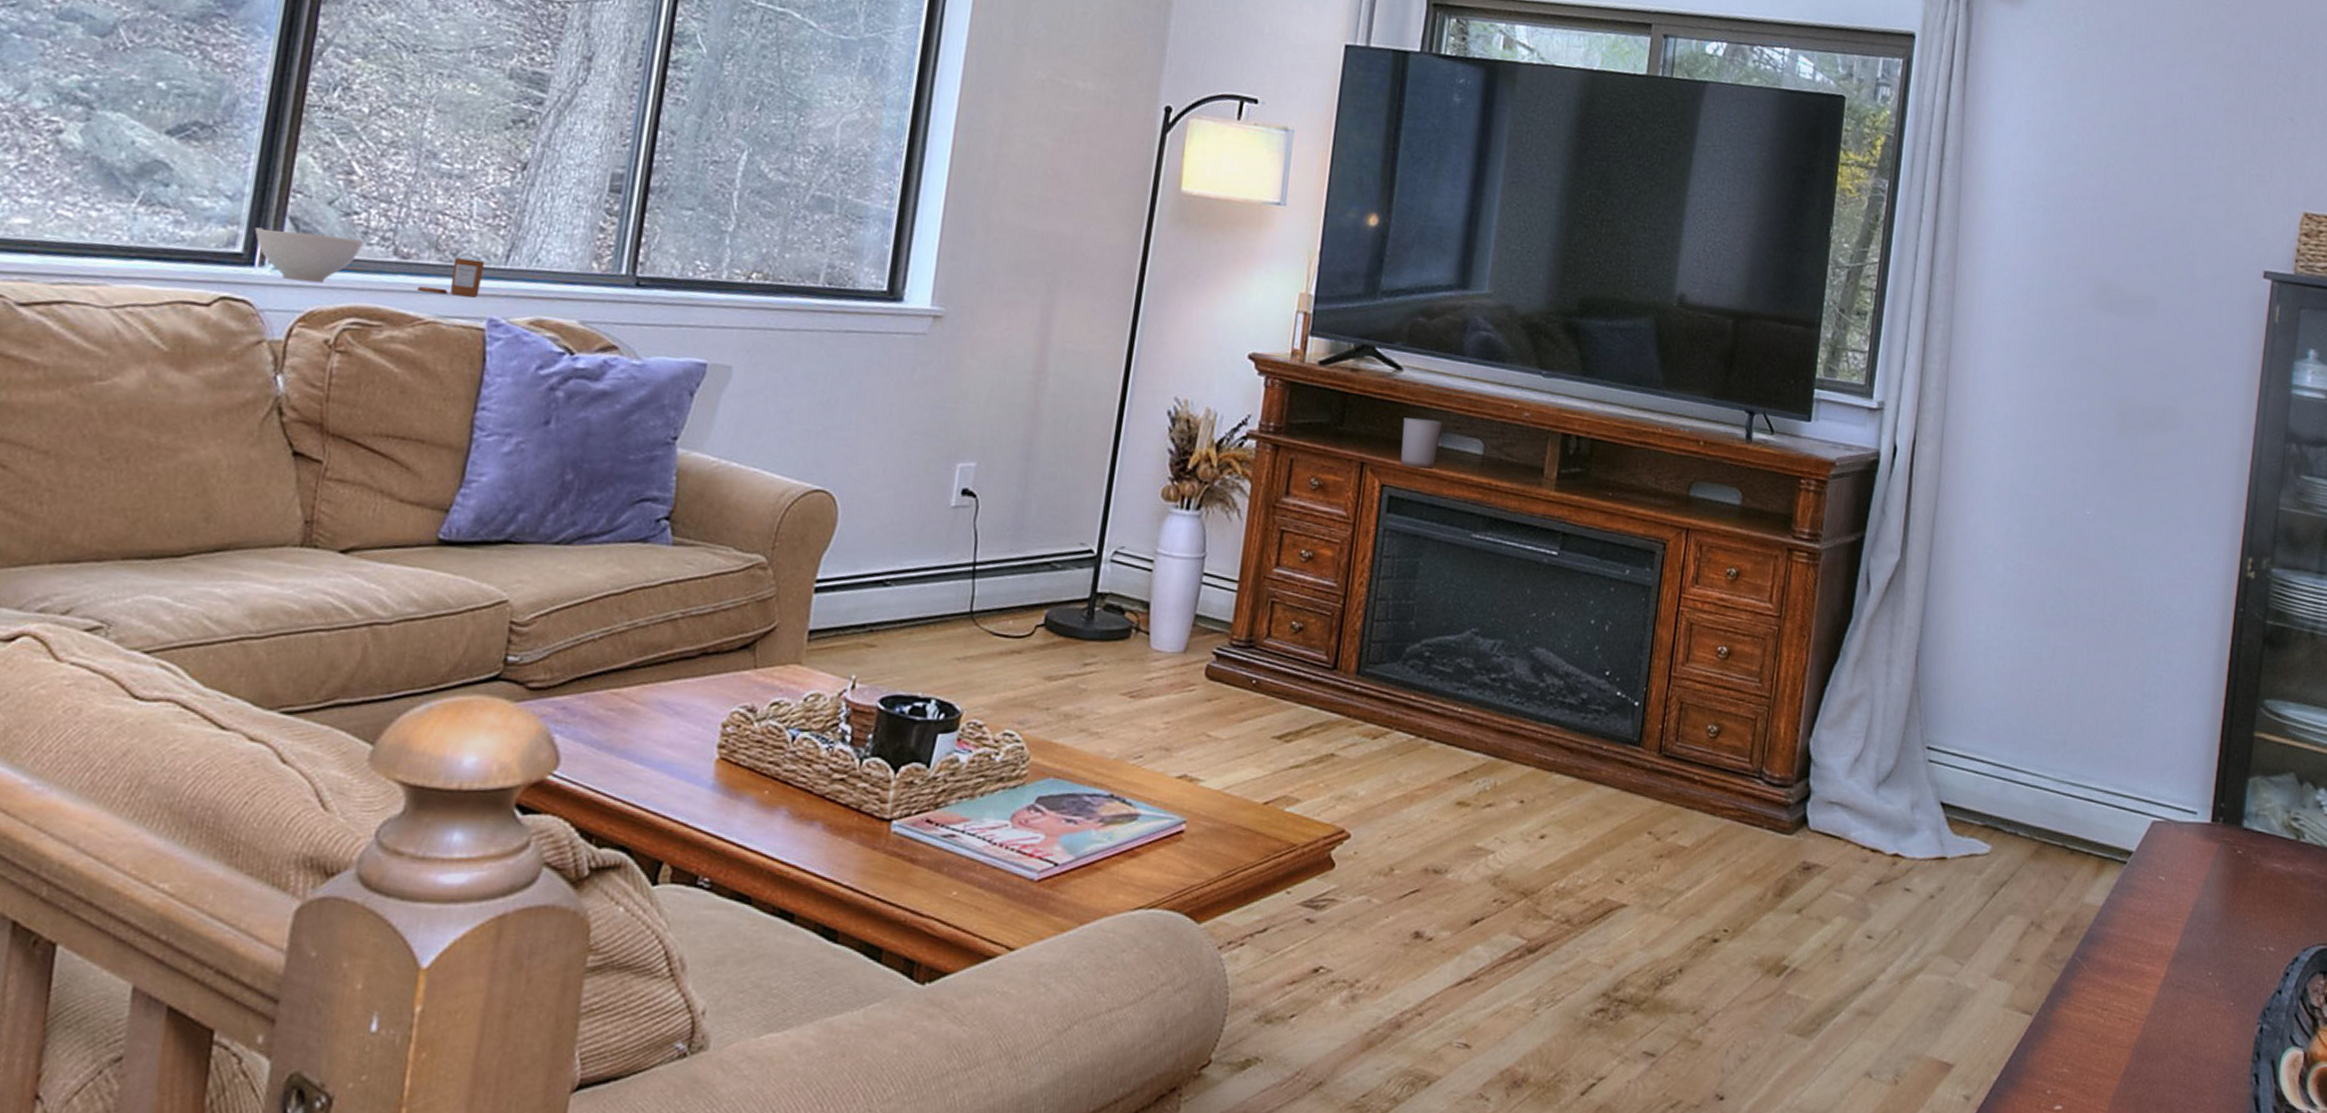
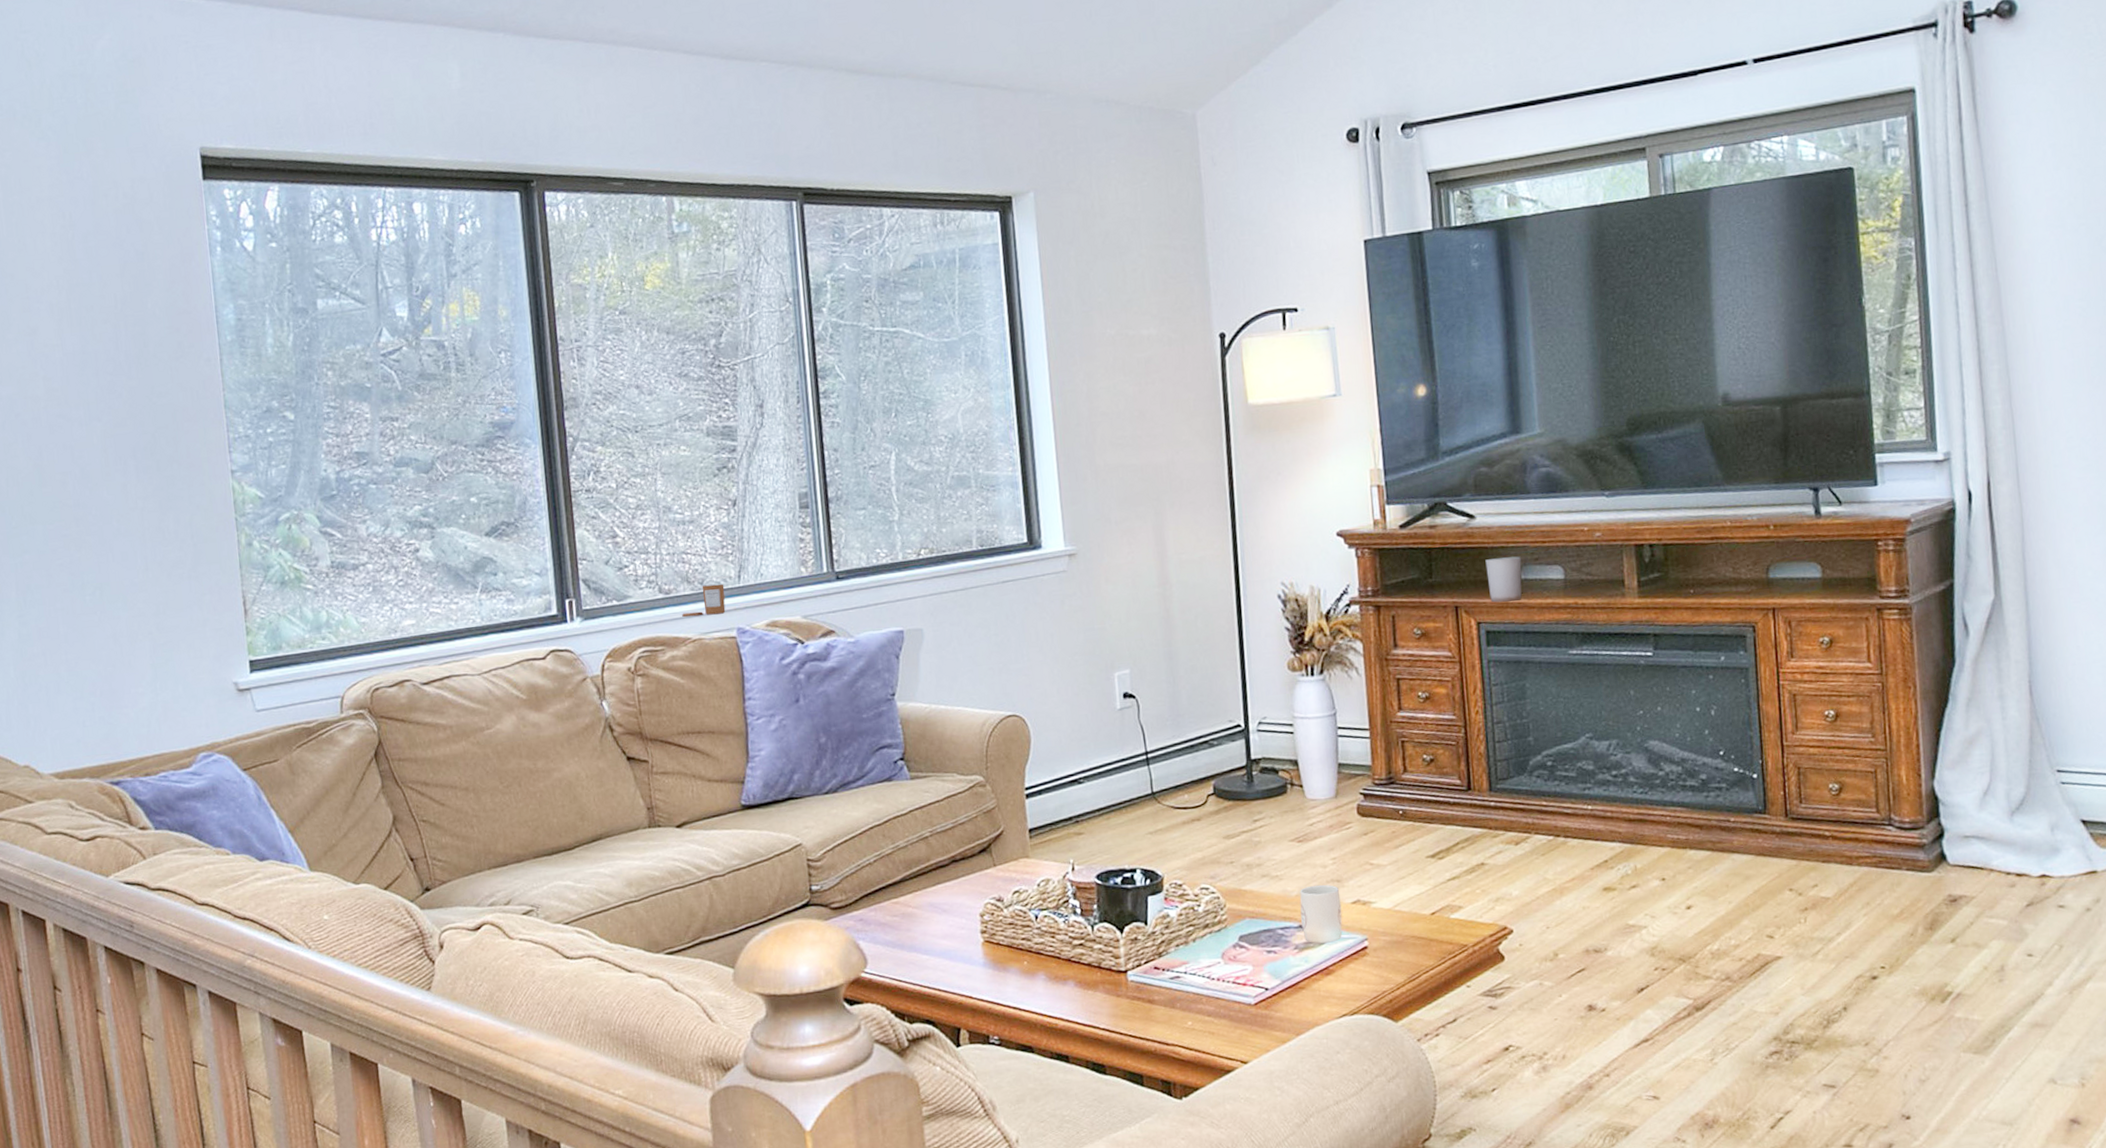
bowl: present [254,227,365,284] -> none [560,586,637,629]
mug: none [1113,750,1166,820] -> present [1299,884,1343,944]

